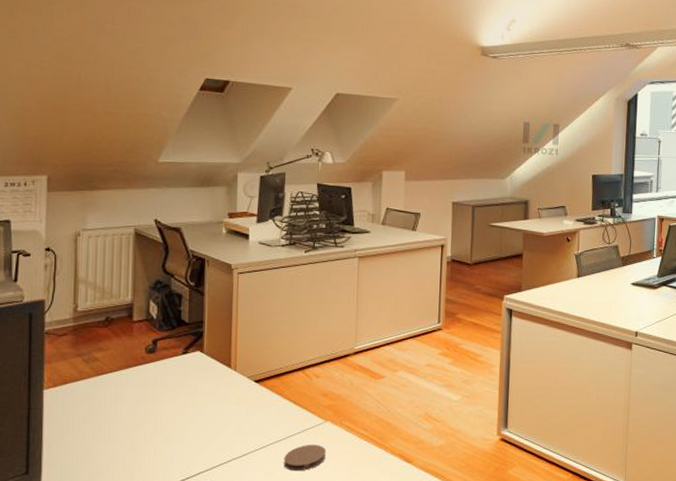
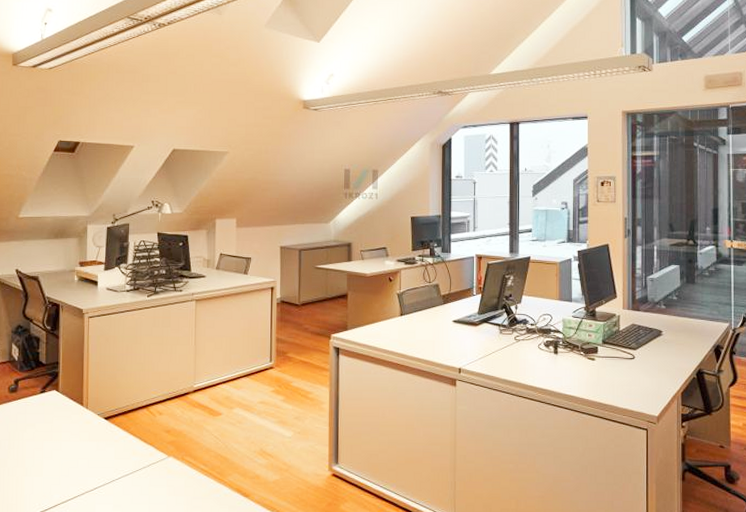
coaster: present [283,444,327,472] -> none [131,478,170,505]

